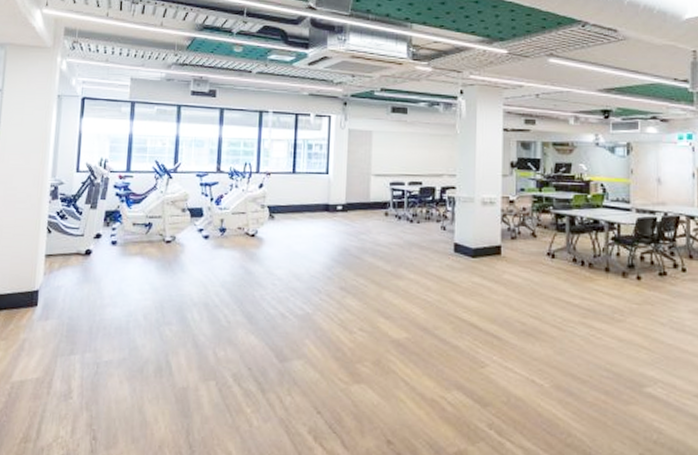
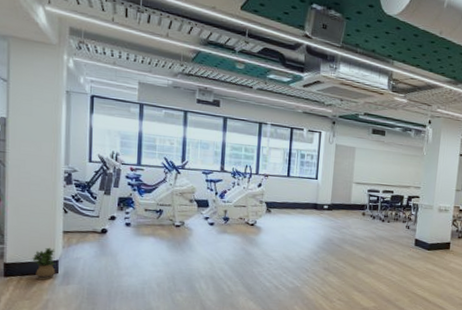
potted plant: none [11,274,36,315] -> present [32,247,56,280]

